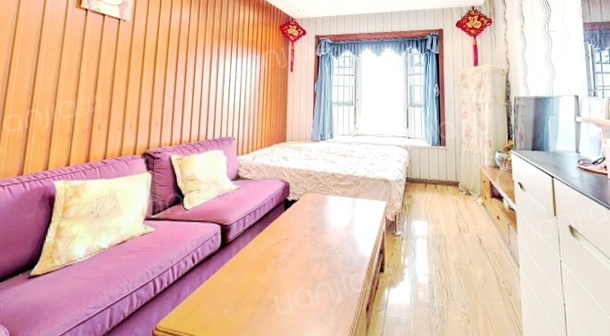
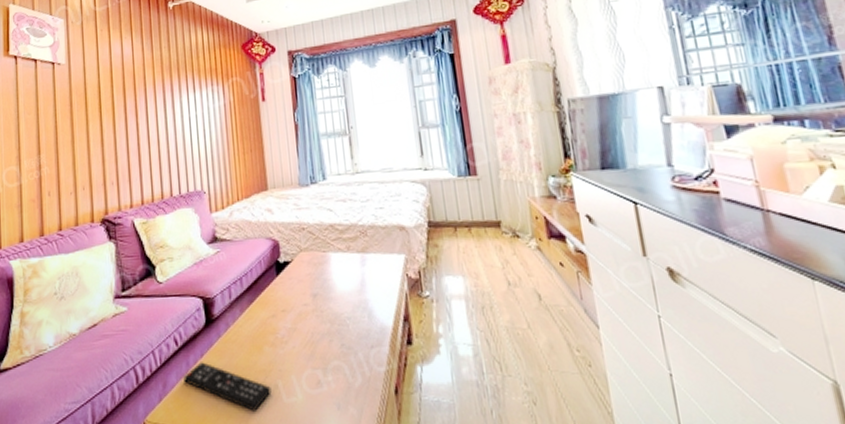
remote control: none [195,278,268,321] -> present [183,362,272,411]

